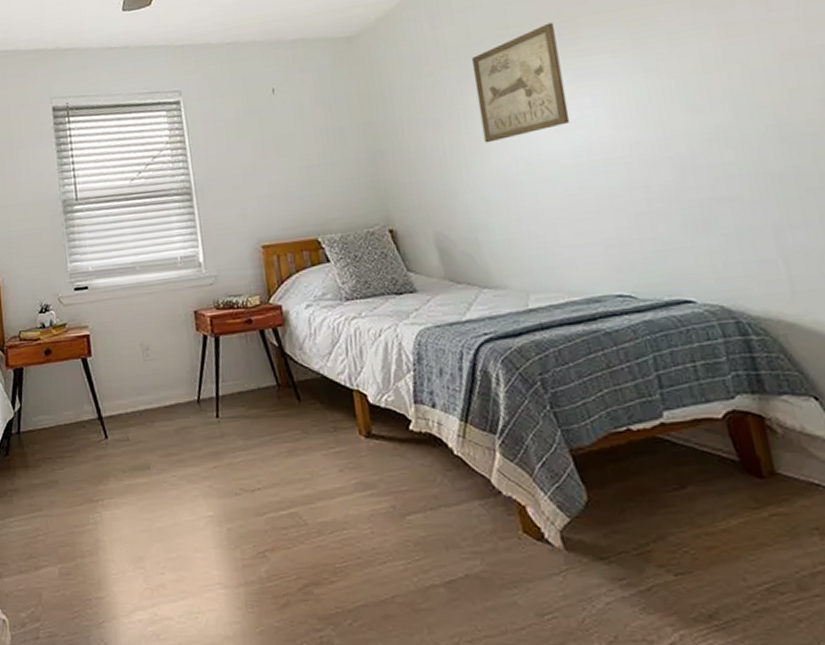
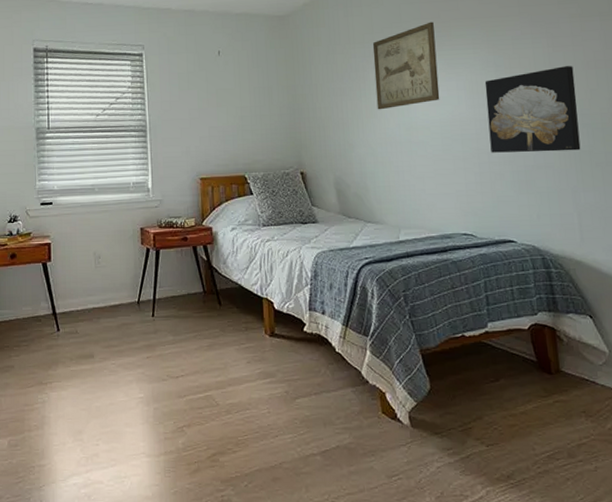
wall art: none [631,60,781,187] -> present [484,66,581,153]

